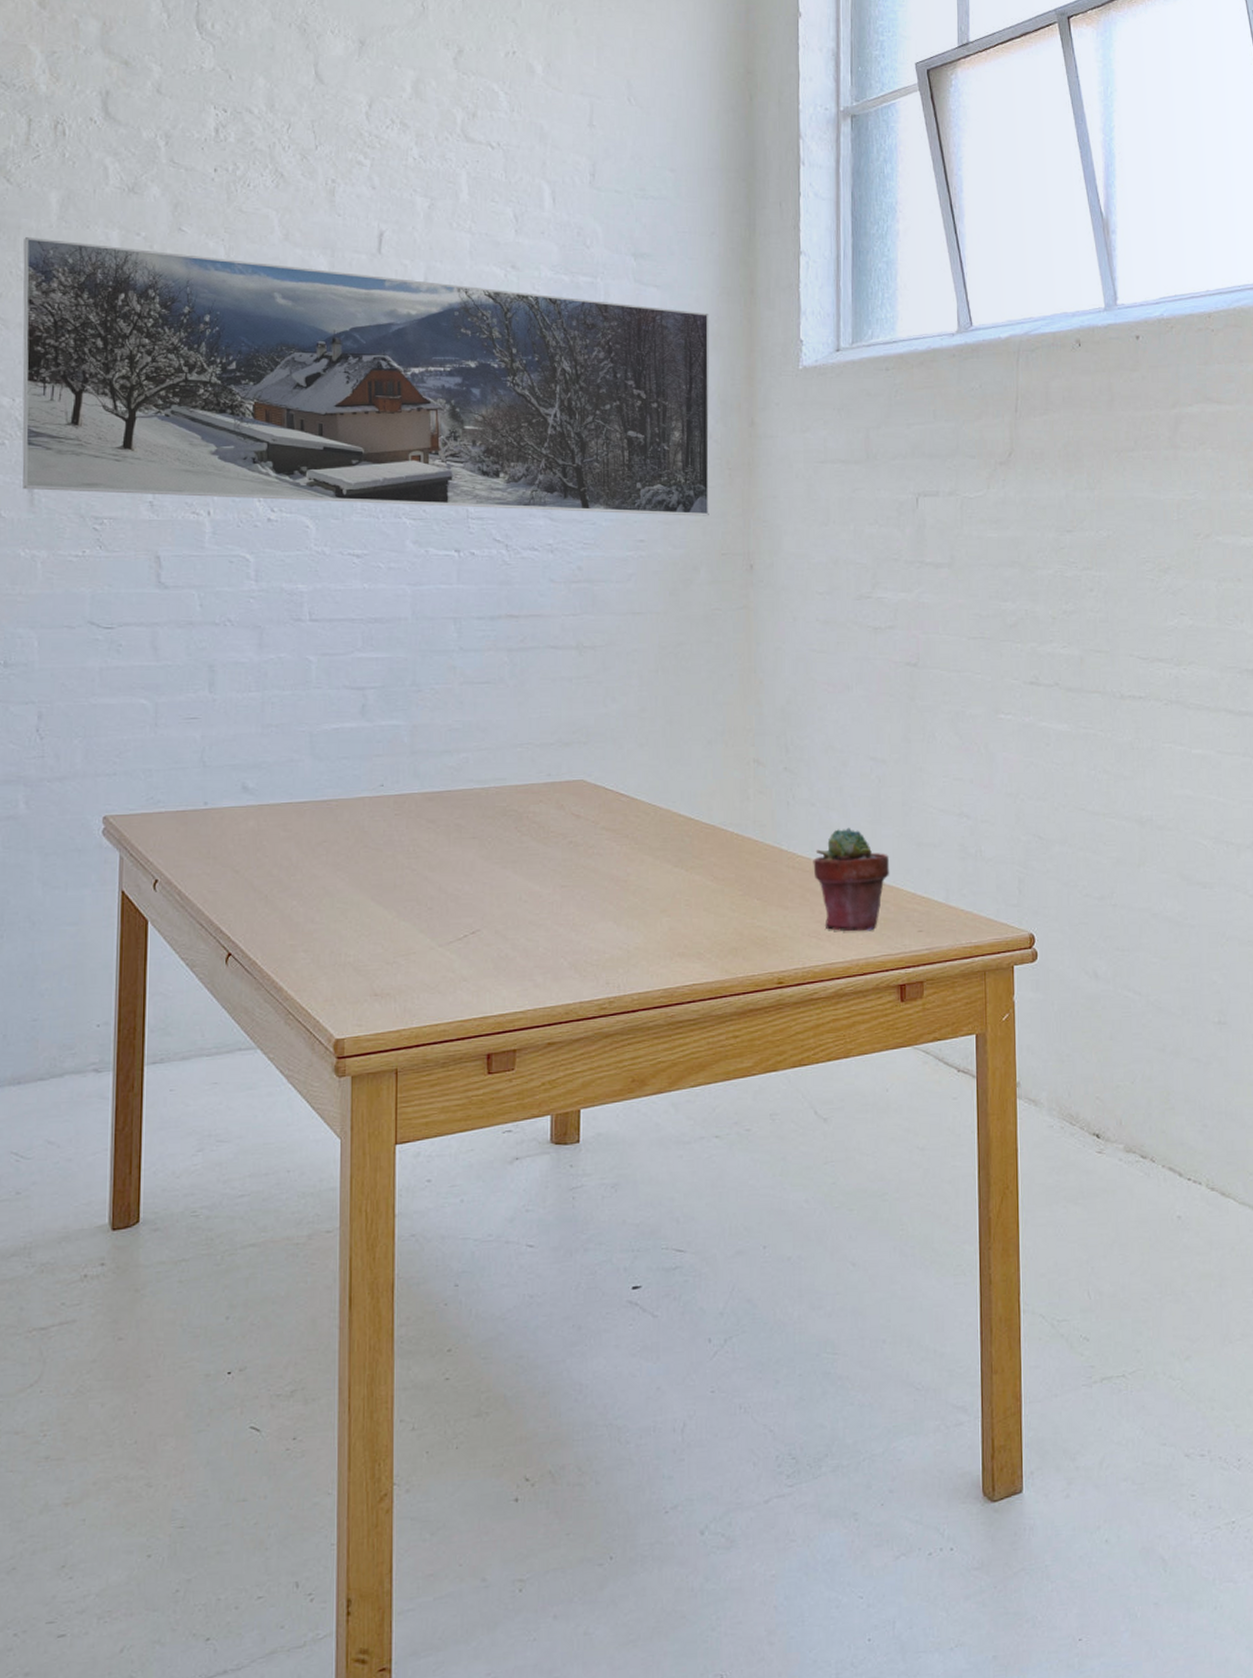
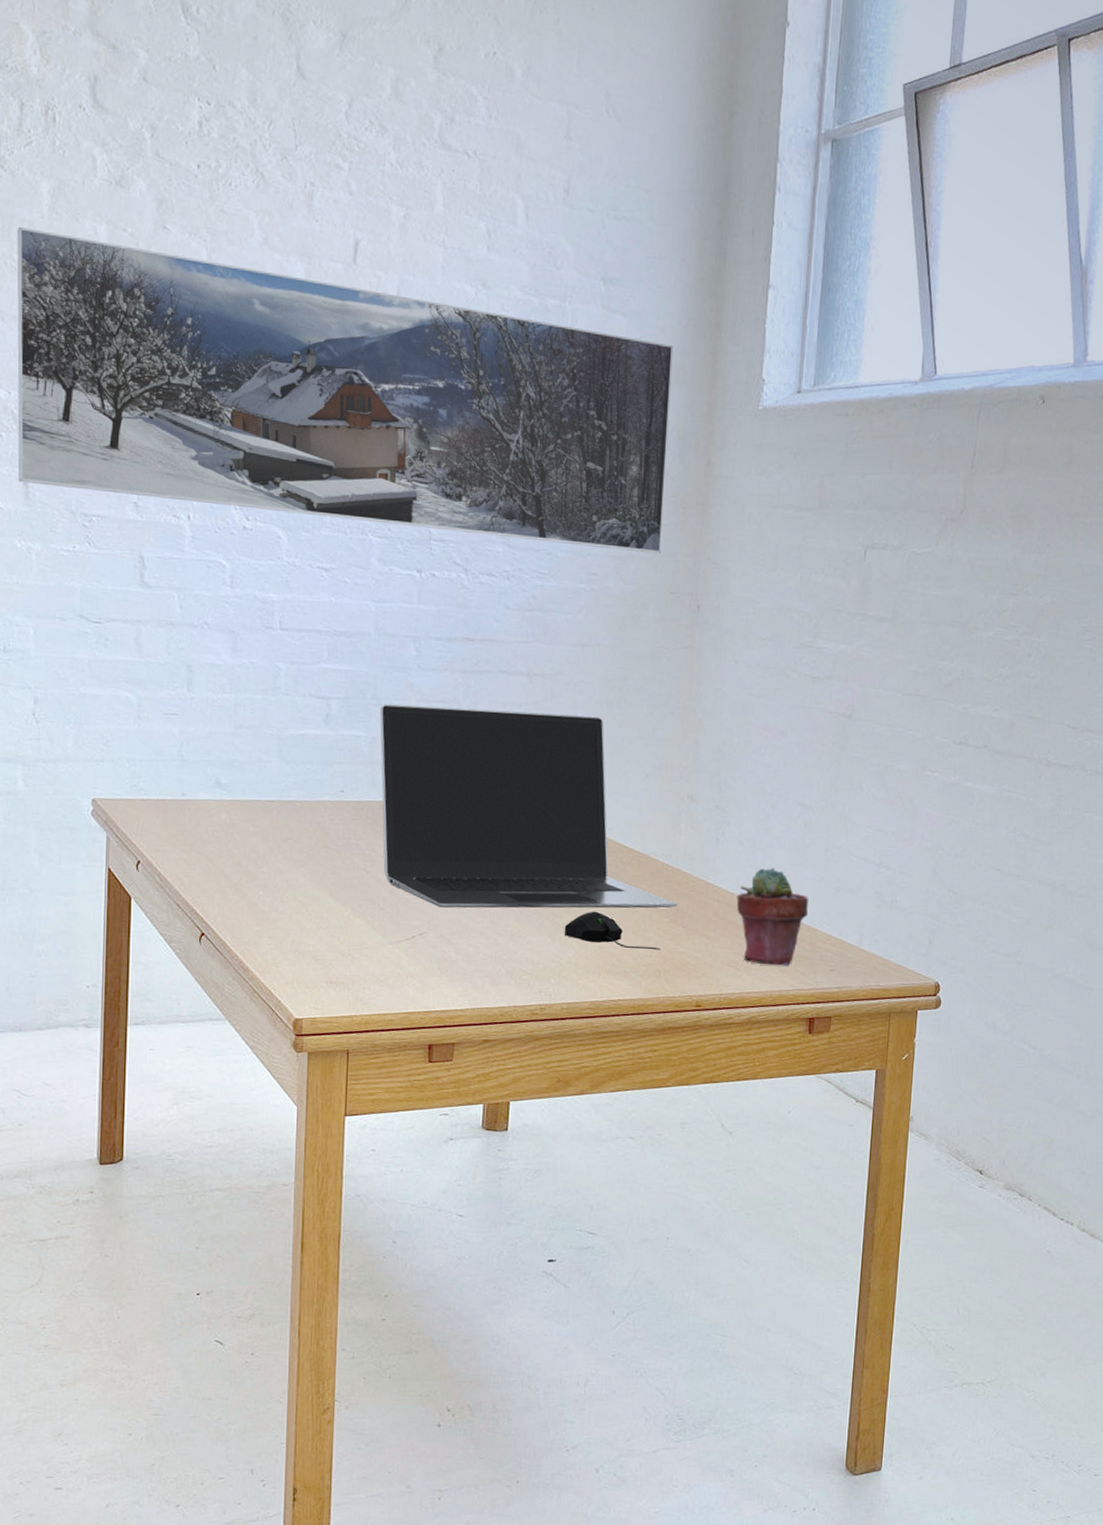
laptop: none [420,685,751,901] -> present [379,704,678,909]
computer mouse: none [630,890,735,928] -> present [564,911,660,951]

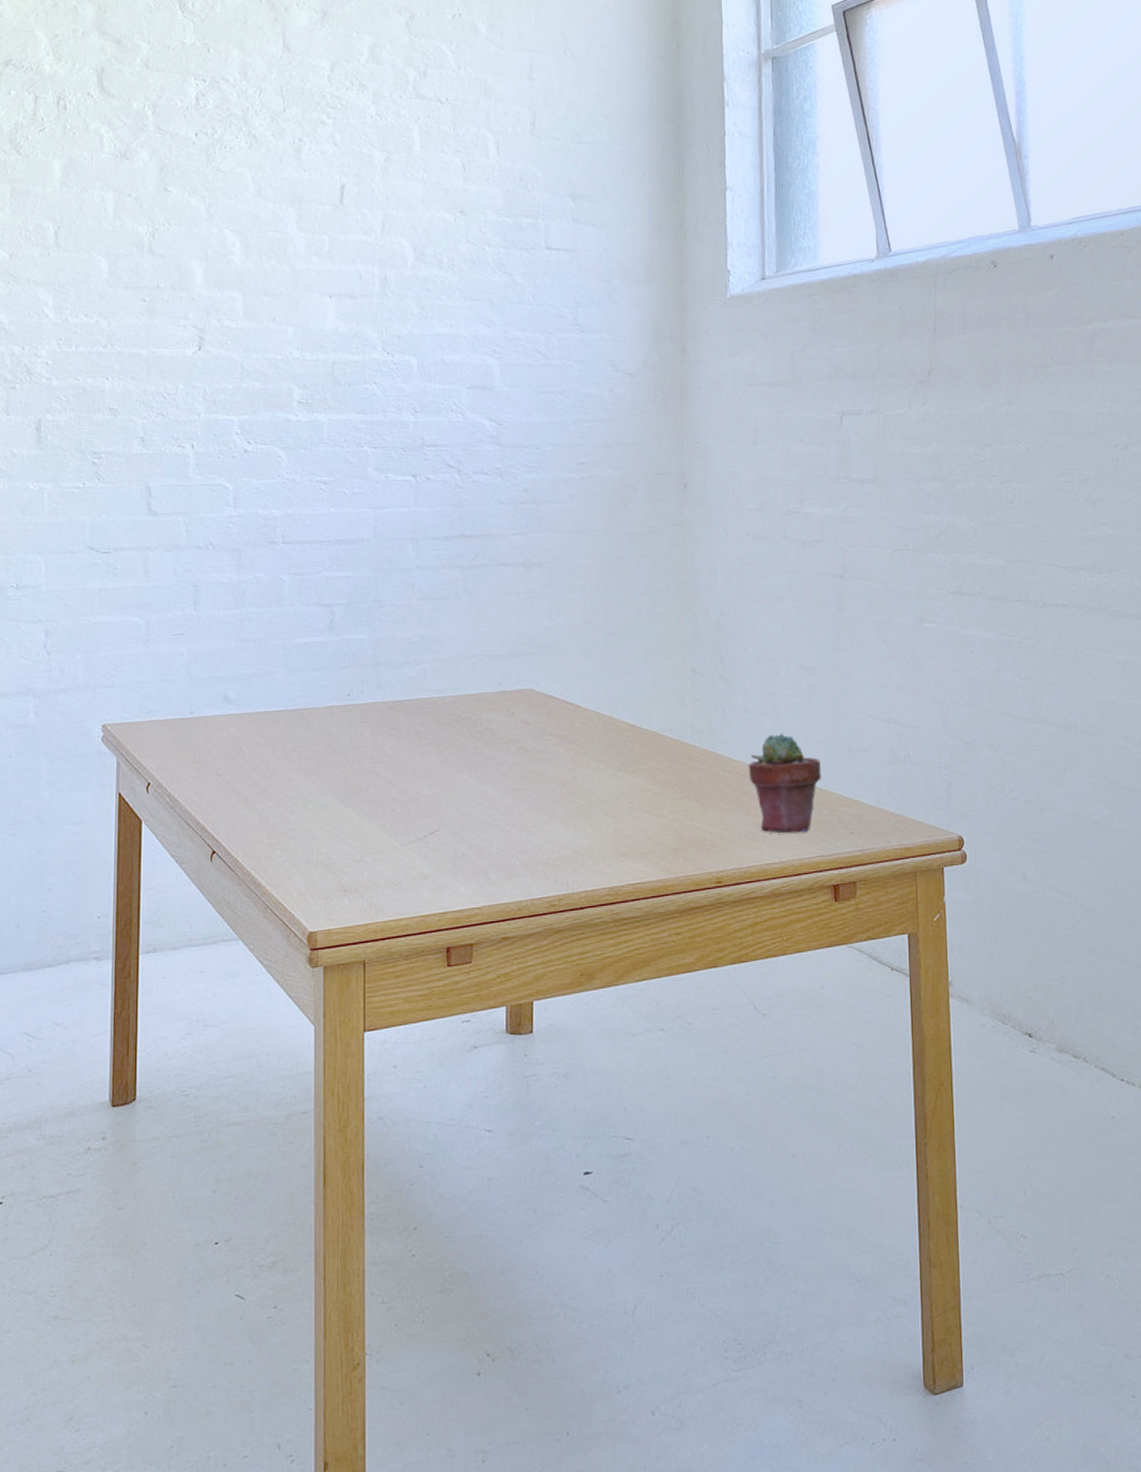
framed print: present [17,227,674,554] -> none [31,202,645,439]
laptop: present [379,704,678,909] -> none [382,599,690,803]
computer mouse: present [564,911,660,951] -> none [577,793,676,829]

